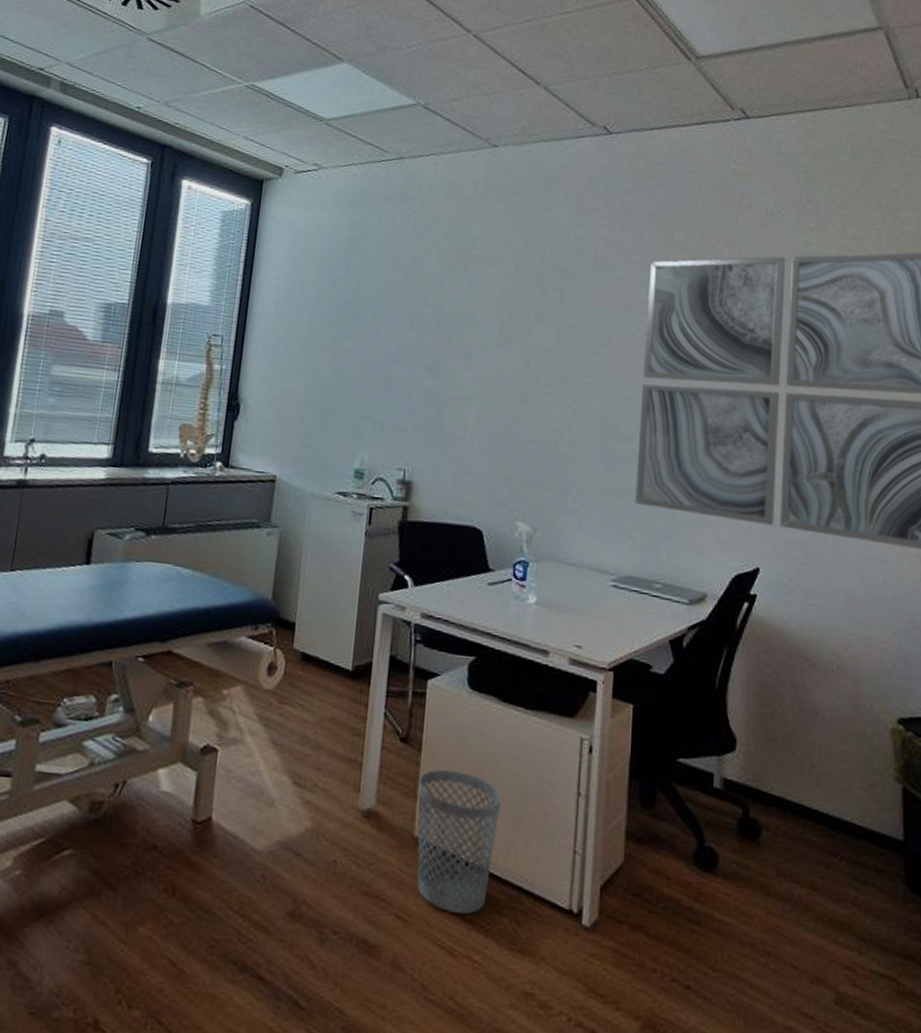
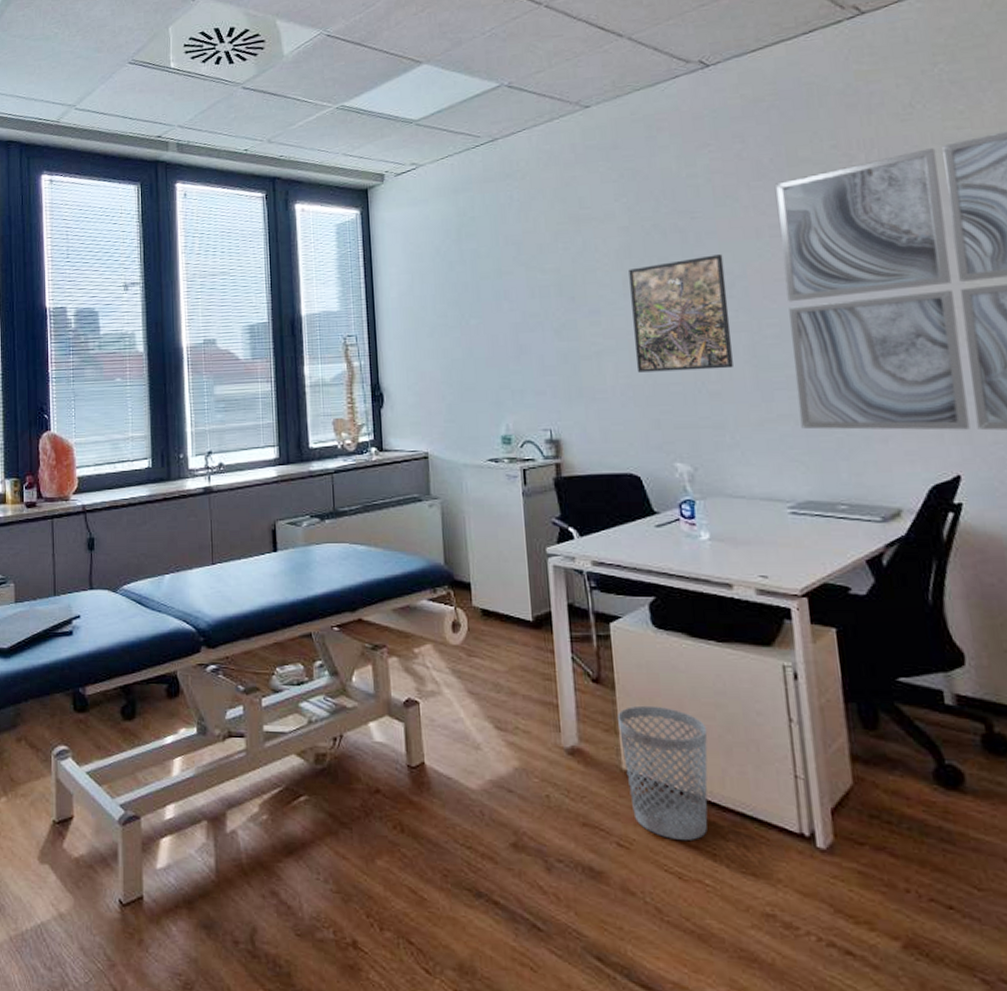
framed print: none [497,317,594,434] -> present [628,254,733,373]

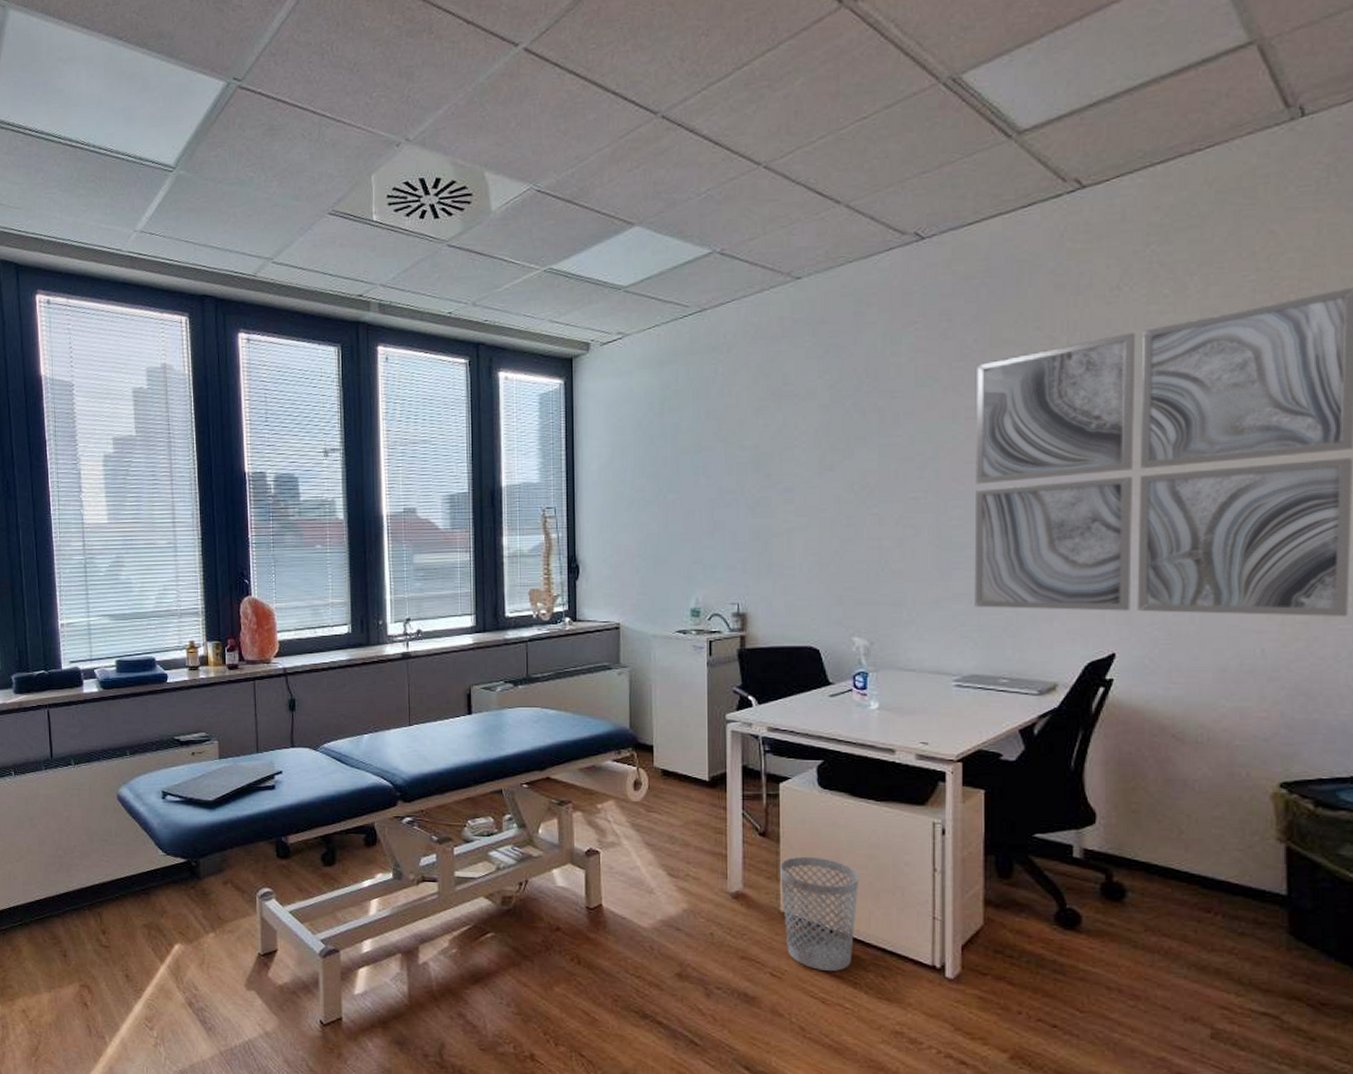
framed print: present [628,254,733,373] -> none [825,435,918,550]

